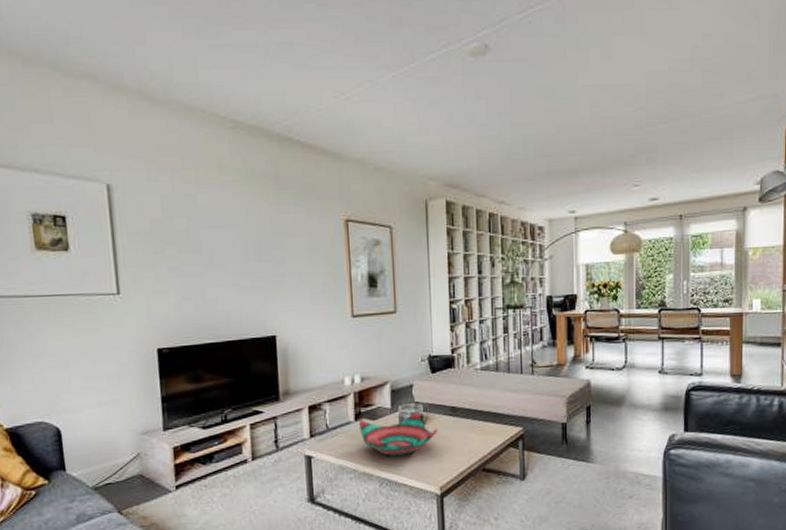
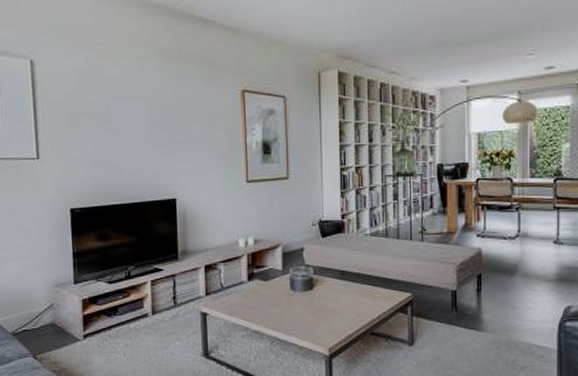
decorative bowl: present [358,411,438,457] -> none [251,274,327,317]

